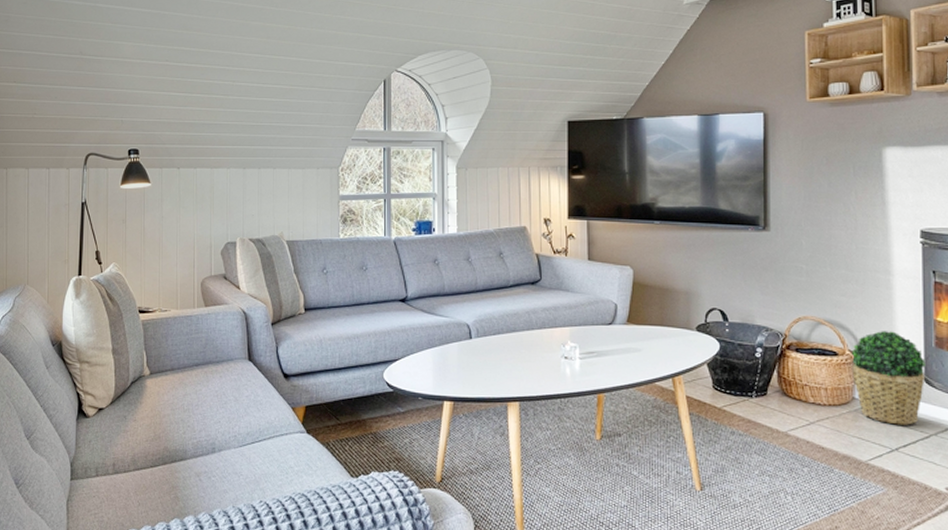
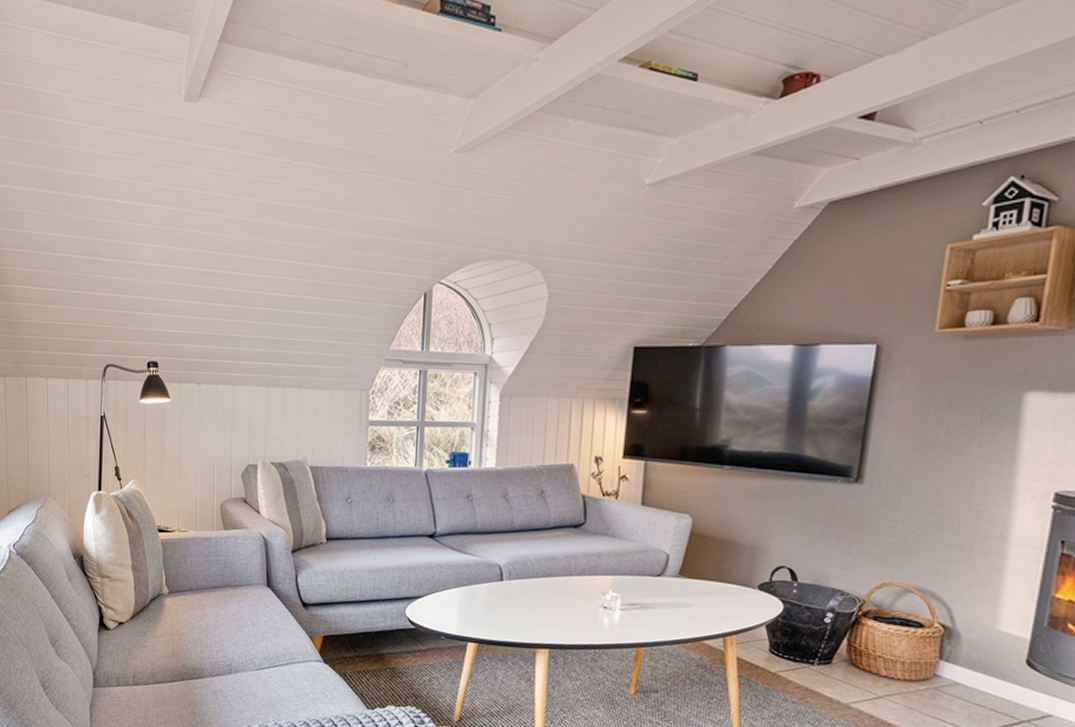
potted plant: present [851,331,926,425] -> none [938,604,1032,709]

